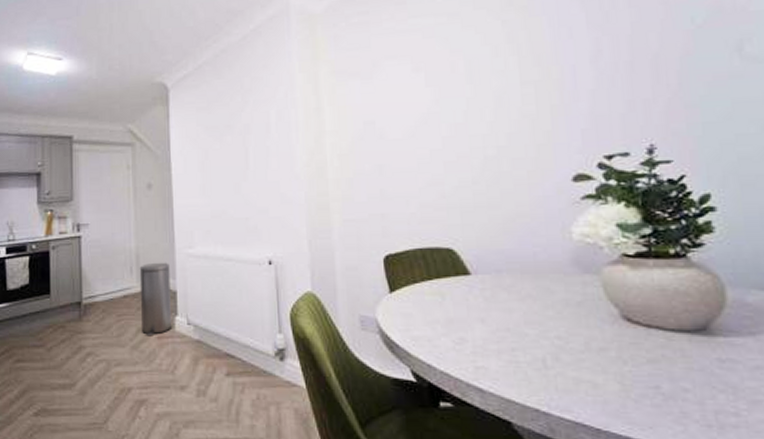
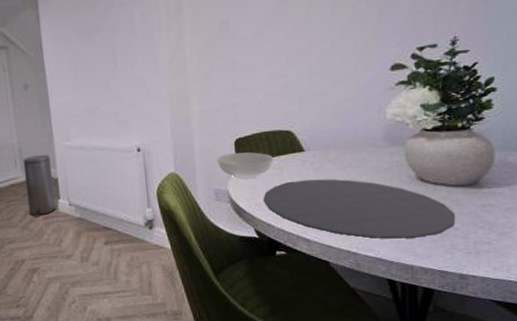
bowl: none [362,272,433,306] -> present [216,152,274,180]
placemat: none [421,311,682,398] -> present [263,178,455,239]

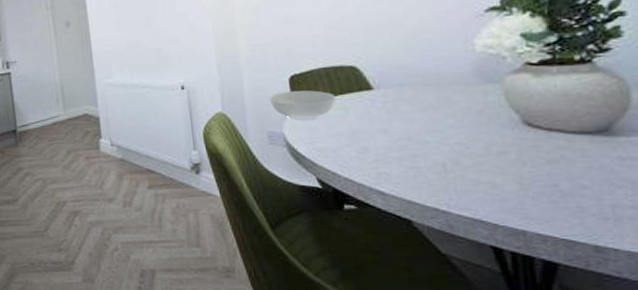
pedal bin: present [22,154,56,217] -> none [64,91,98,156]
placemat: present [263,178,455,239] -> none [325,121,580,196]

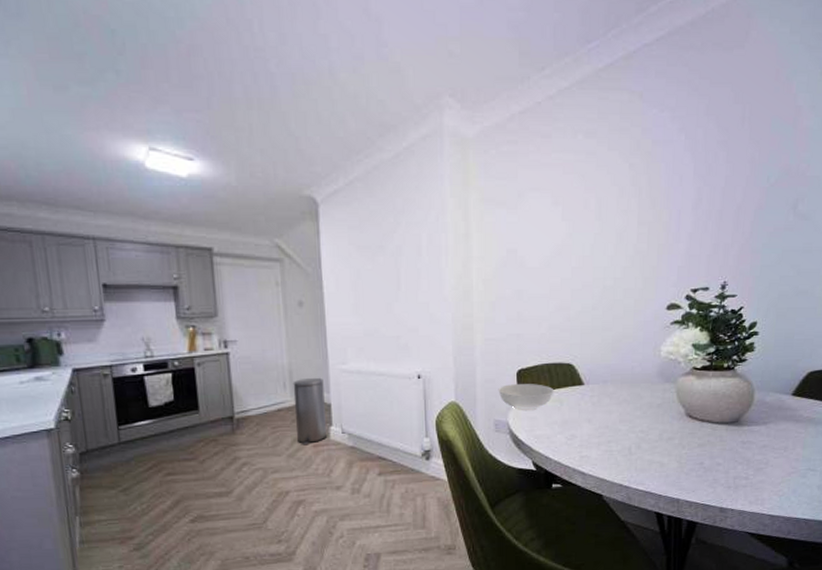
pedal bin: none [64,91,98,156] -> present [293,377,328,444]

